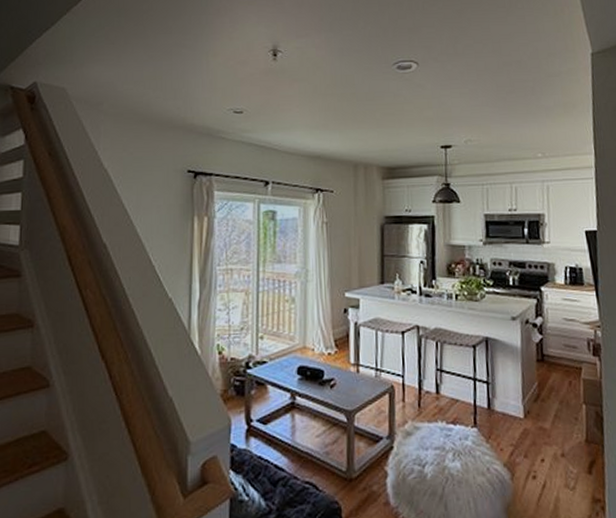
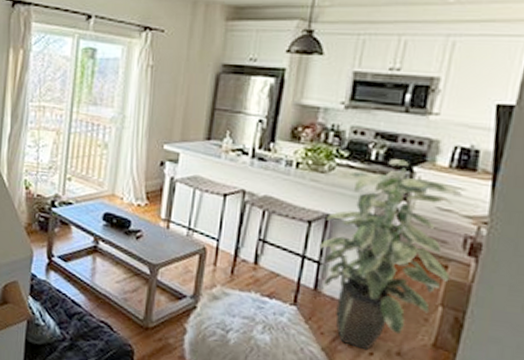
indoor plant: none [485,282,585,458] -> present [319,159,463,351]

